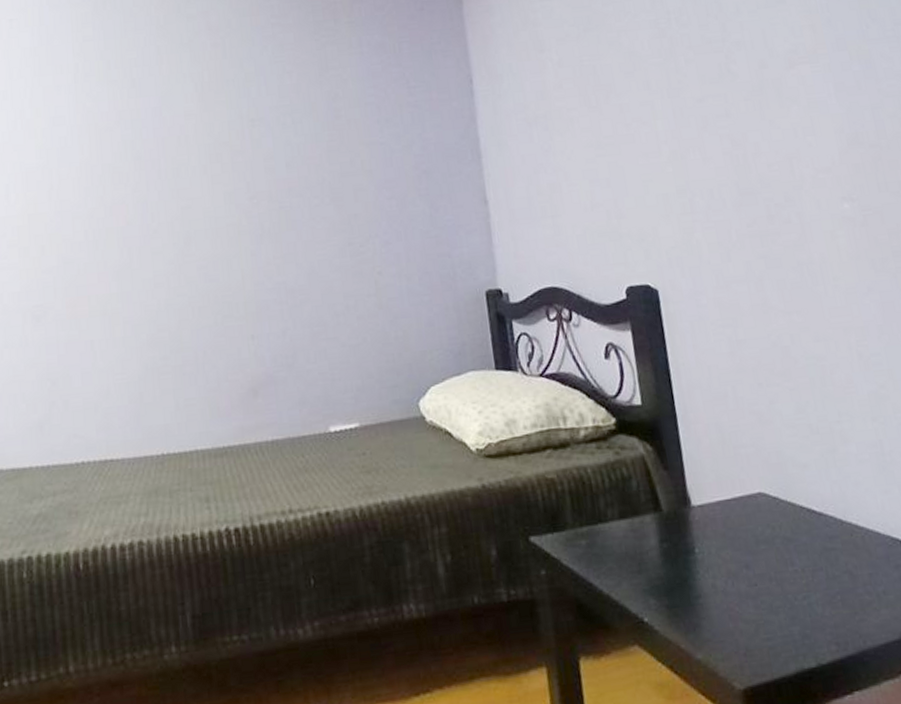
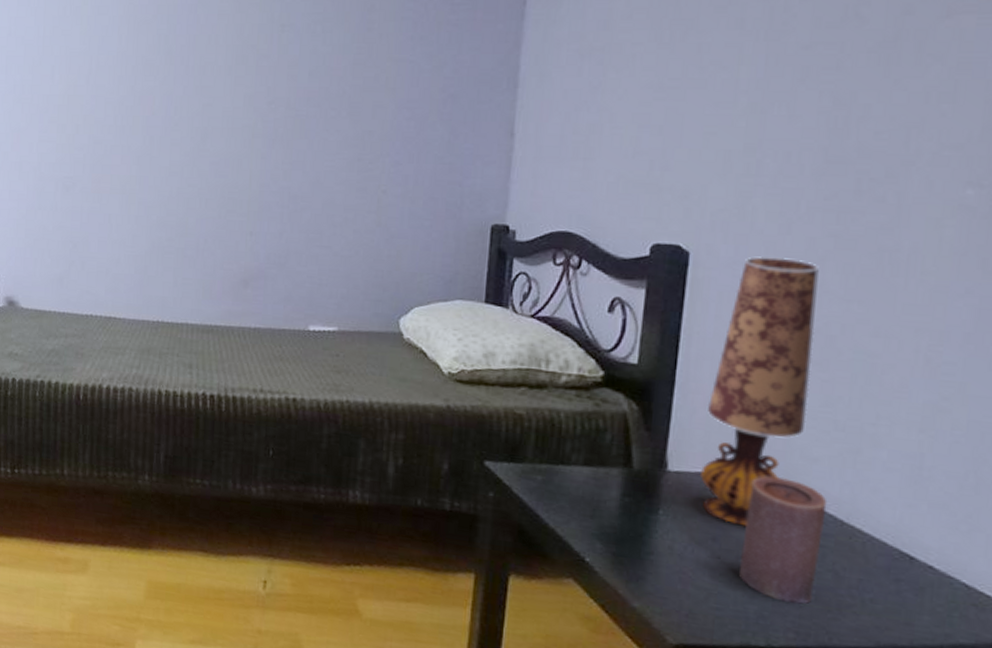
table lamp: none [702,282,789,547] -> present [701,256,819,526]
candle: none [762,489,840,615] -> present [739,476,828,604]

